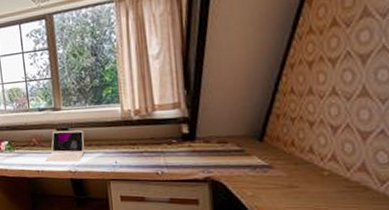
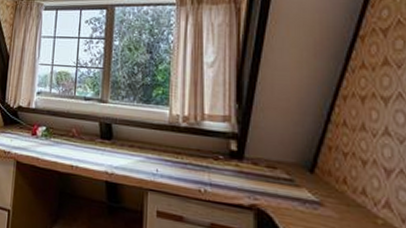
laptop: present [45,130,85,162] -> none [82,124,128,163]

